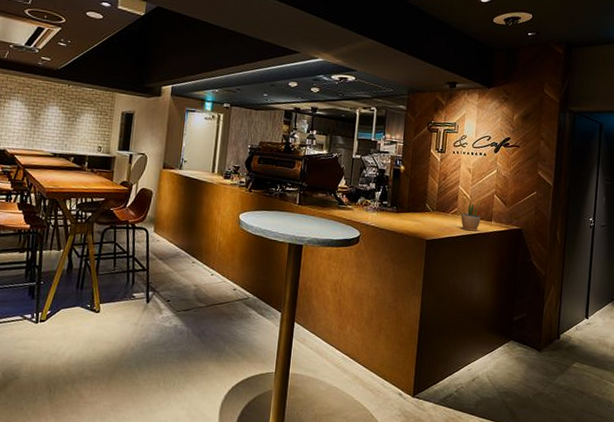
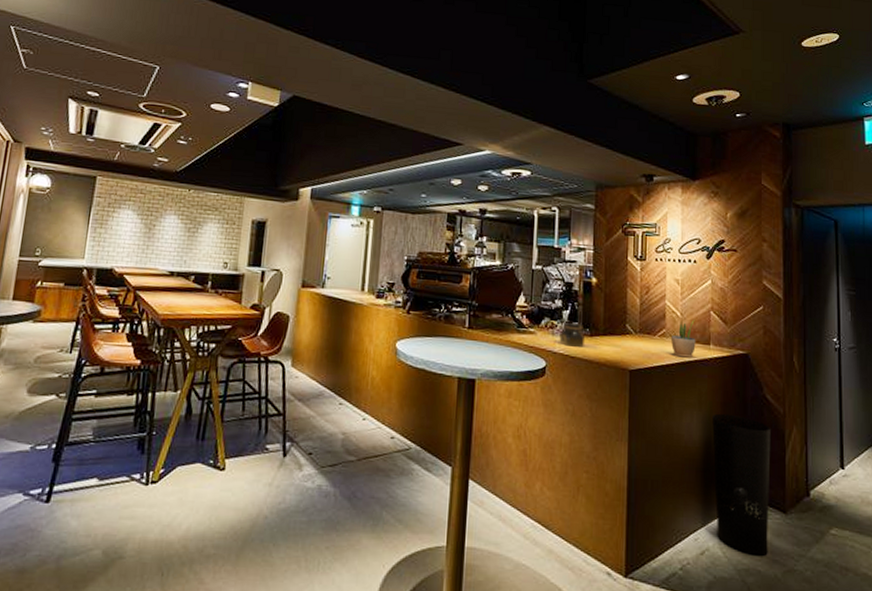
jar: none [371,201,392,222] -> present [559,321,585,348]
umbrella stand: none [485,275,534,383] -> present [712,413,771,557]

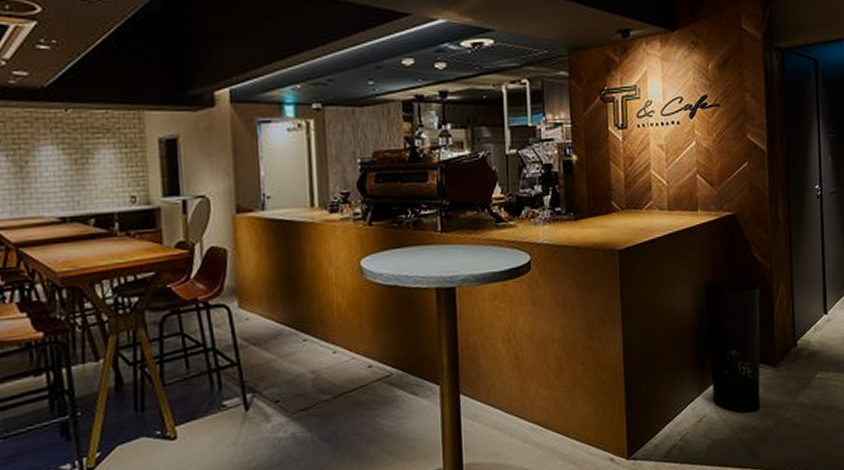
jar: present [559,321,585,348] -> none [542,207,569,236]
potted plant: present [671,320,696,358] -> none [659,187,684,229]

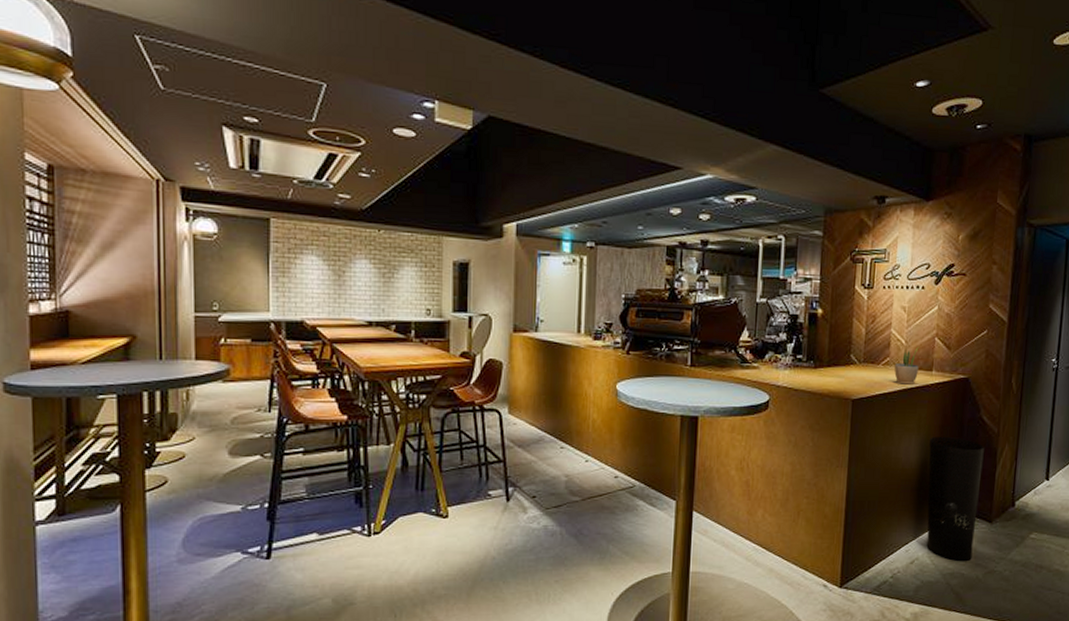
potted plant: none [659,187,684,229] -> present [894,347,919,385]

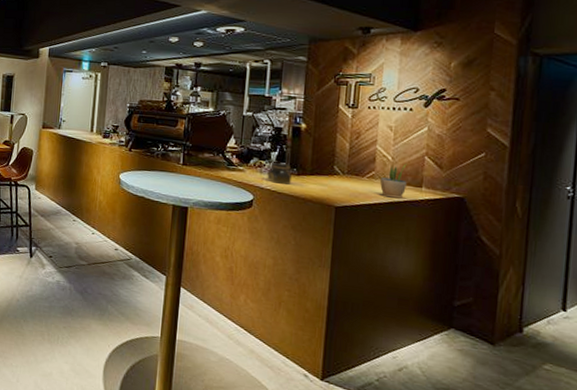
jar: none [783,355,809,381] -> present [267,162,292,185]
umbrella stand: present [926,436,984,562] -> none [416,250,484,380]

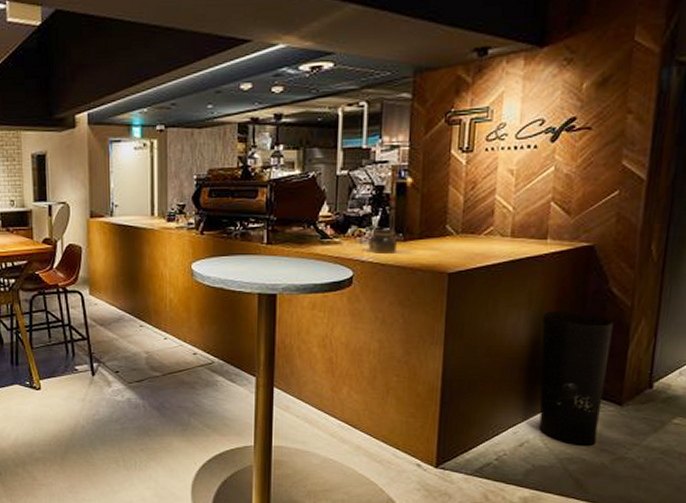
potted plant: present [380,164,407,199] -> none [499,214,530,255]
umbrella stand: none [416,250,484,380] -> present [538,310,613,447]

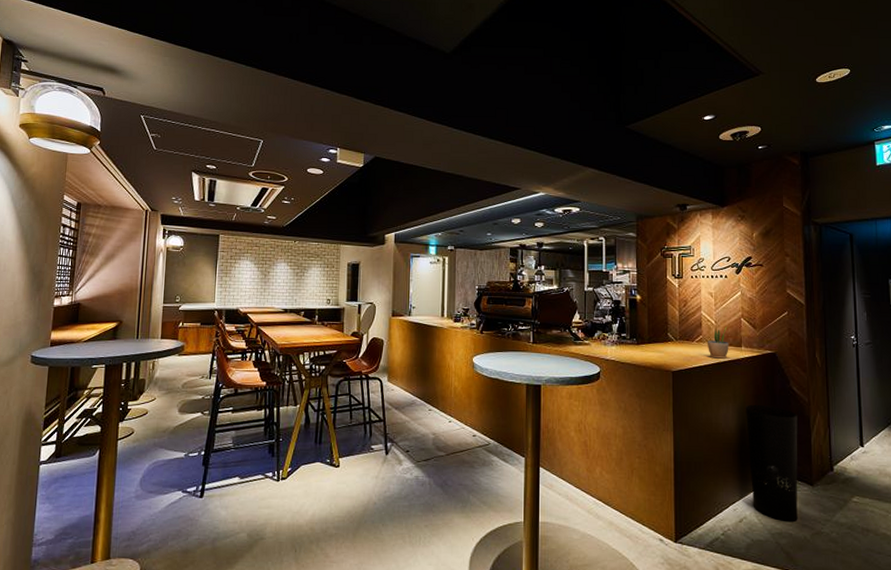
jar: present [368,228,397,255] -> none [611,333,632,355]
potted plant: none [499,214,530,255] -> present [708,326,729,359]

